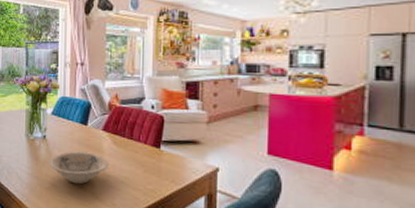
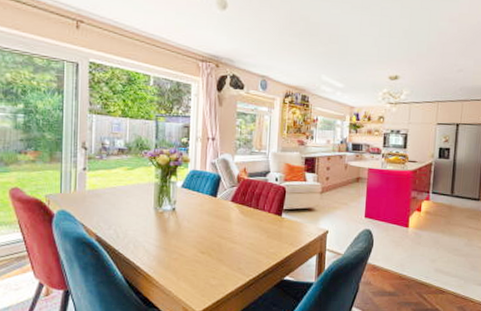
bowl: present [49,151,109,184] -> none [178,222,236,253]

